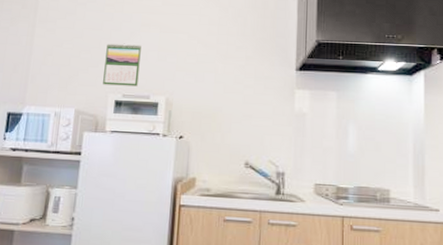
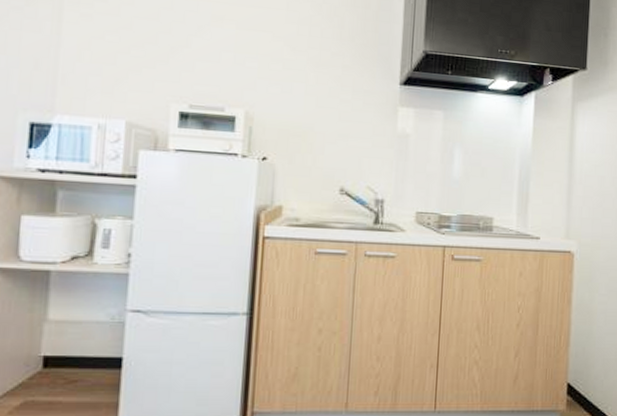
calendar: present [103,43,141,87] -> none [162,39,212,96]

